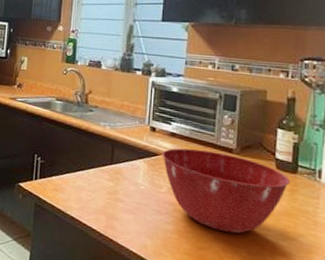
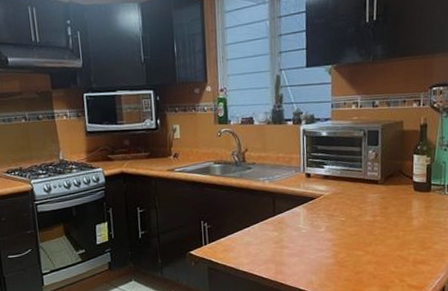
mixing bowl: present [162,148,290,234] -> none [318,185,425,255]

